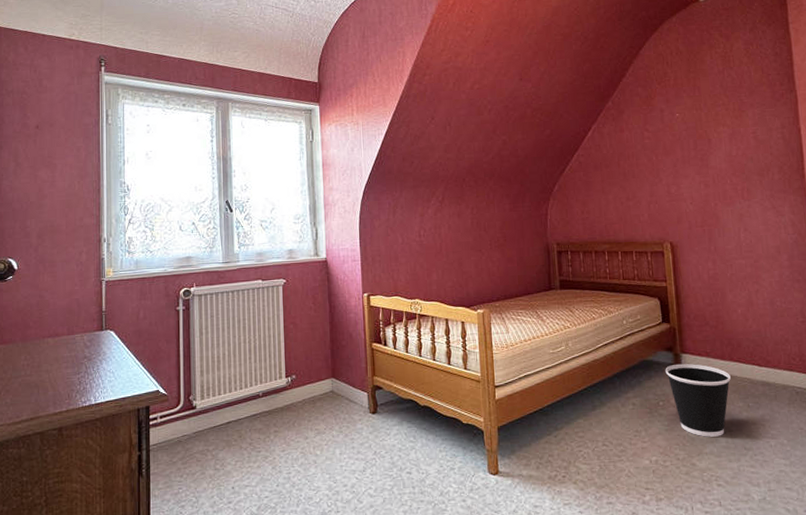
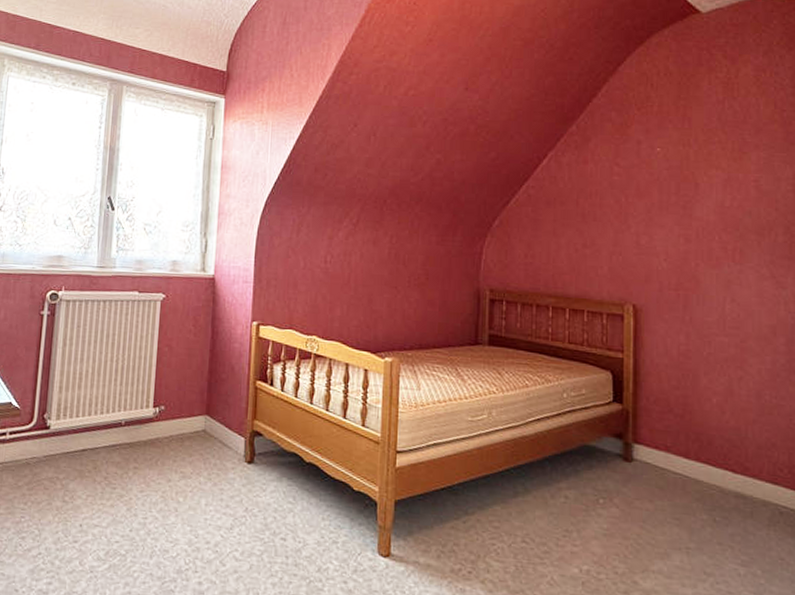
wastebasket: present [665,363,731,437] -> none [610,455,695,553]

